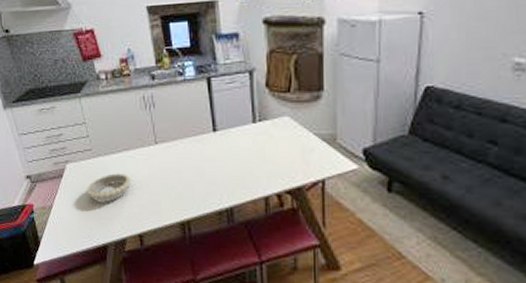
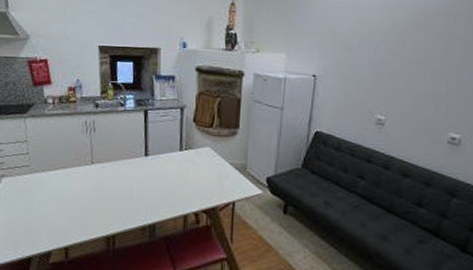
decorative bowl: present [86,173,132,203] -> none [18,188,65,216]

